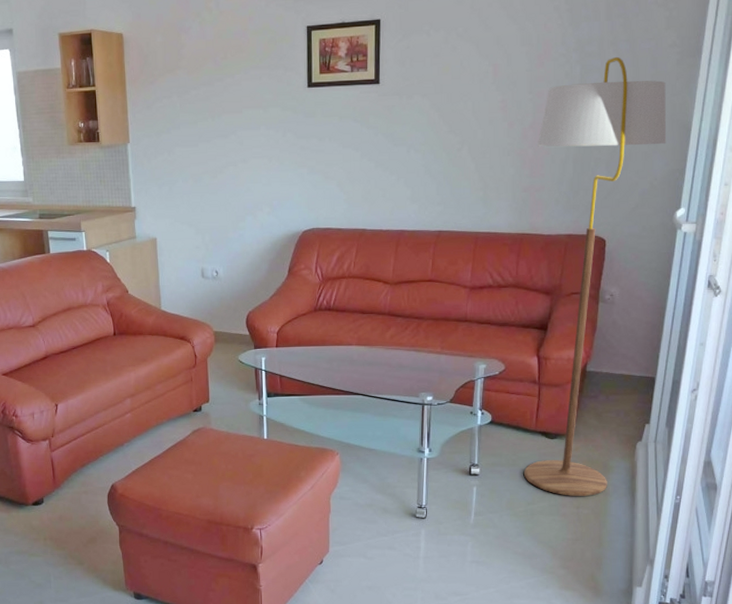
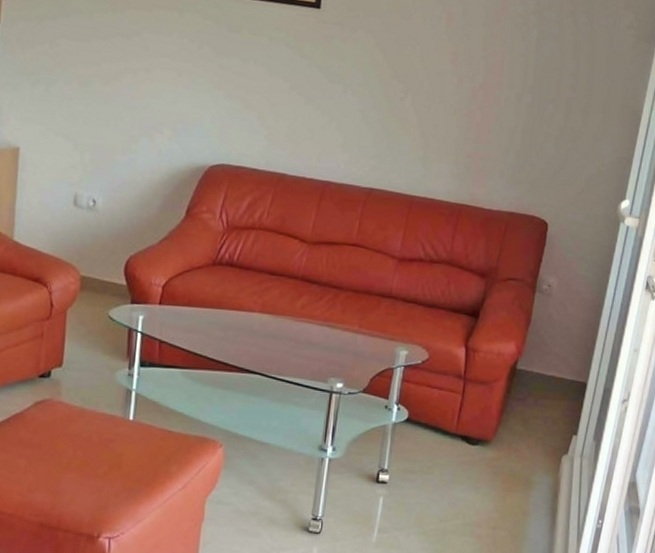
floor lamp: present [523,56,667,496] -> none [438,27,620,515]

